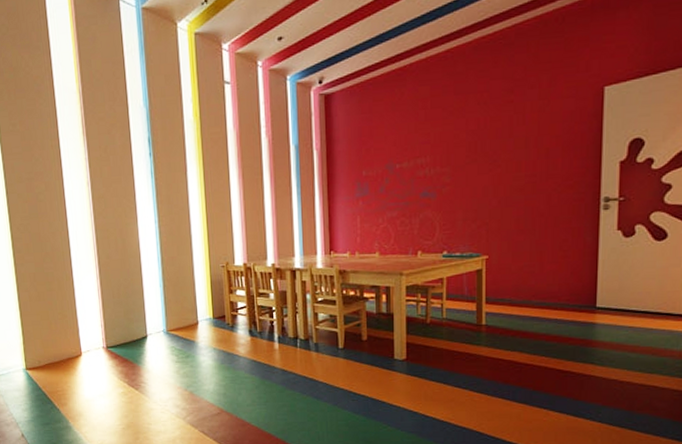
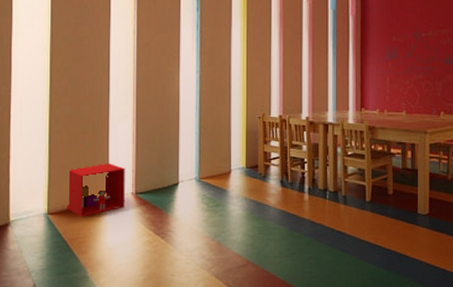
toy chest: none [40,318,97,372] -> present [67,162,125,217]

